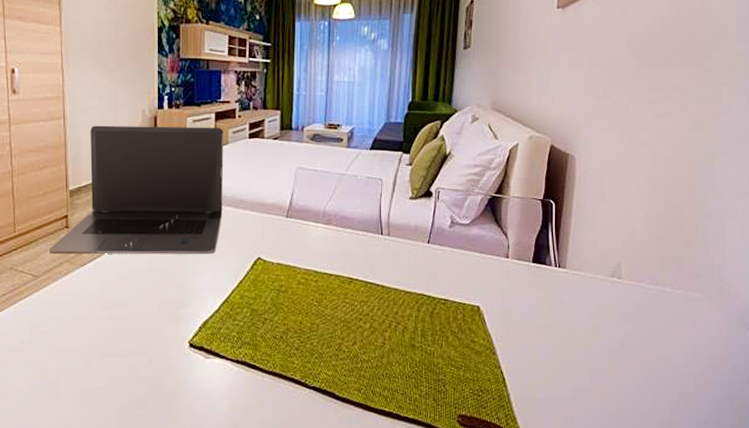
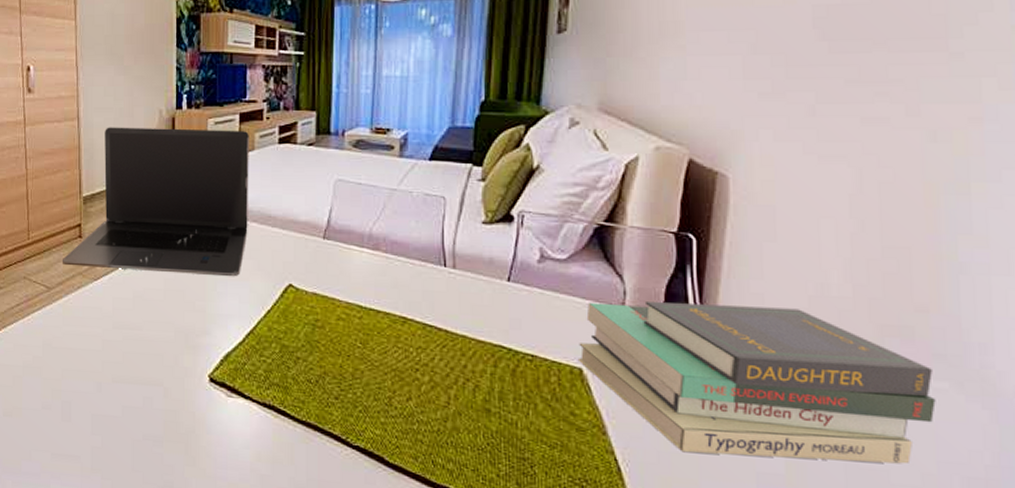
books: none [476,250,694,361] -> present [577,302,936,465]

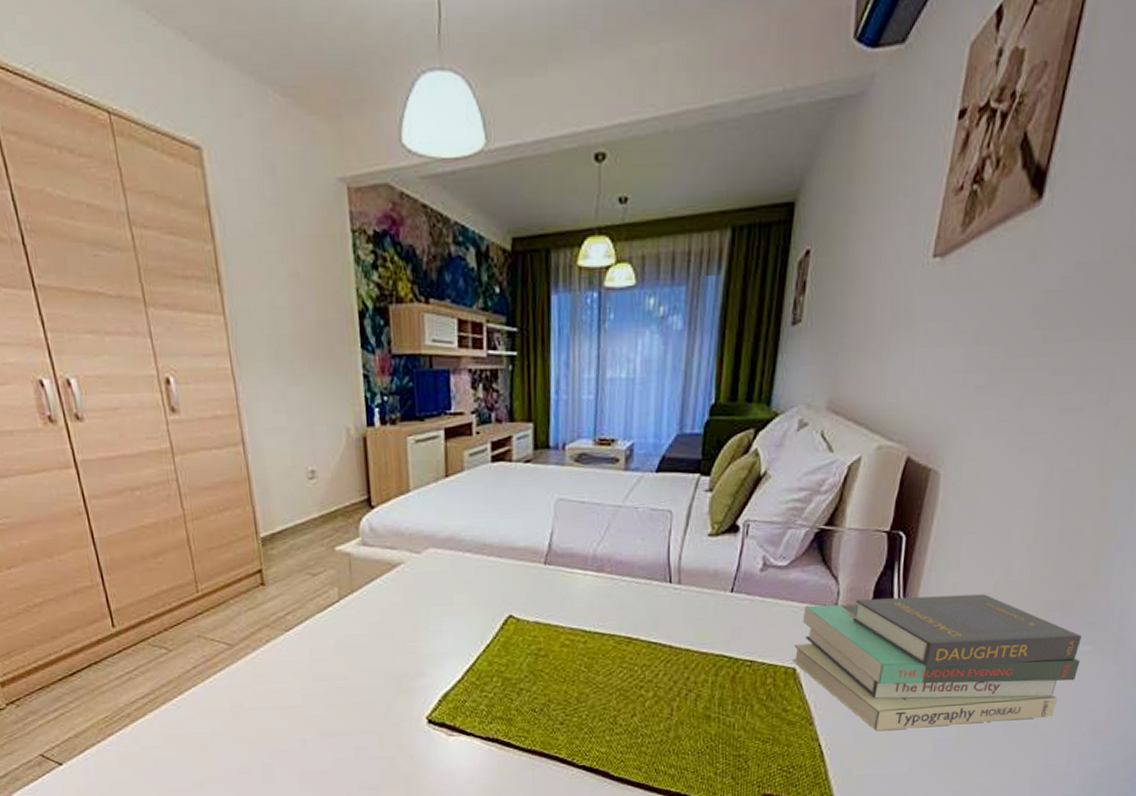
laptop computer: present [61,127,249,277] -> none [242,448,461,618]

